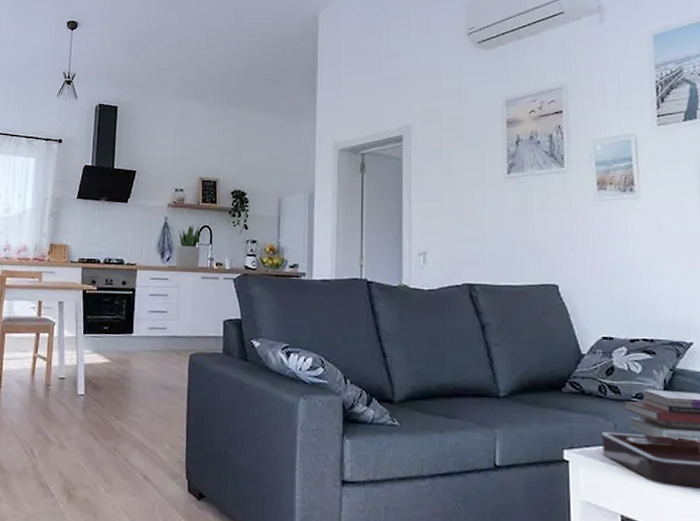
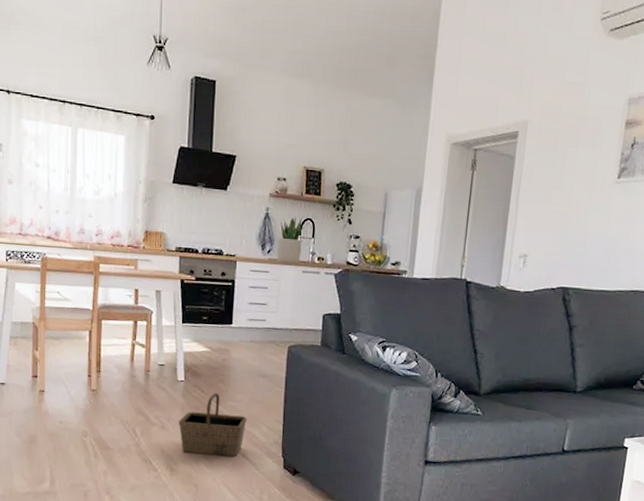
basket: none [77,407,149,480] -> present [178,392,247,457]

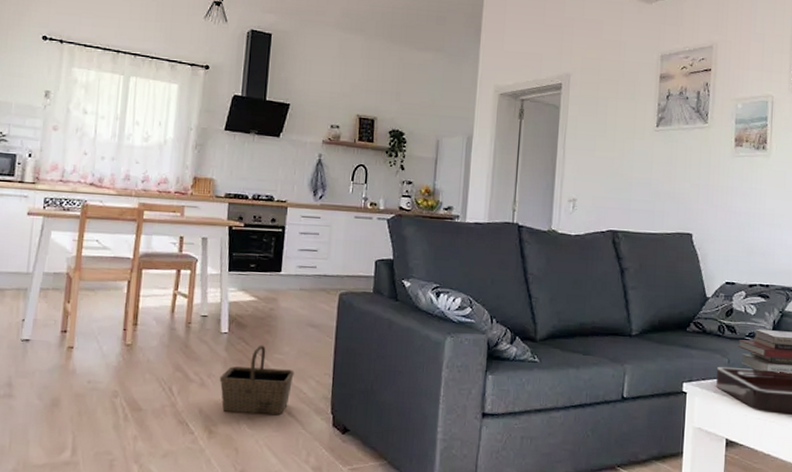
planter: present [276,216,304,265] -> none [328,162,357,211]

